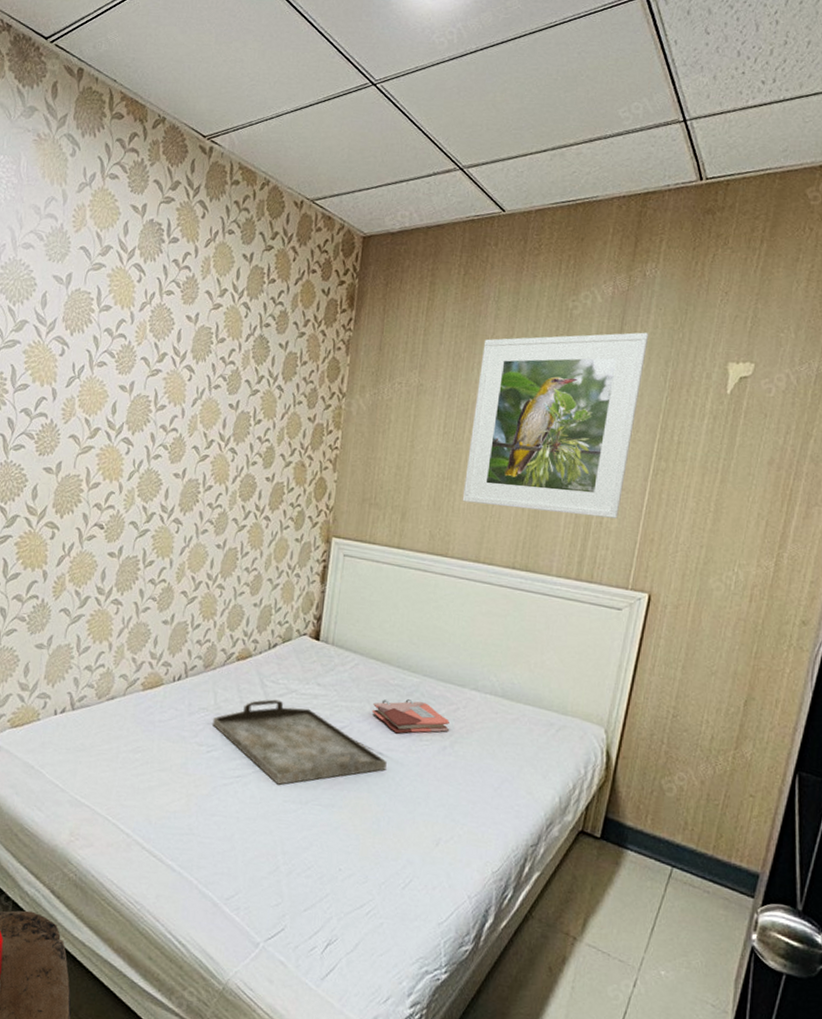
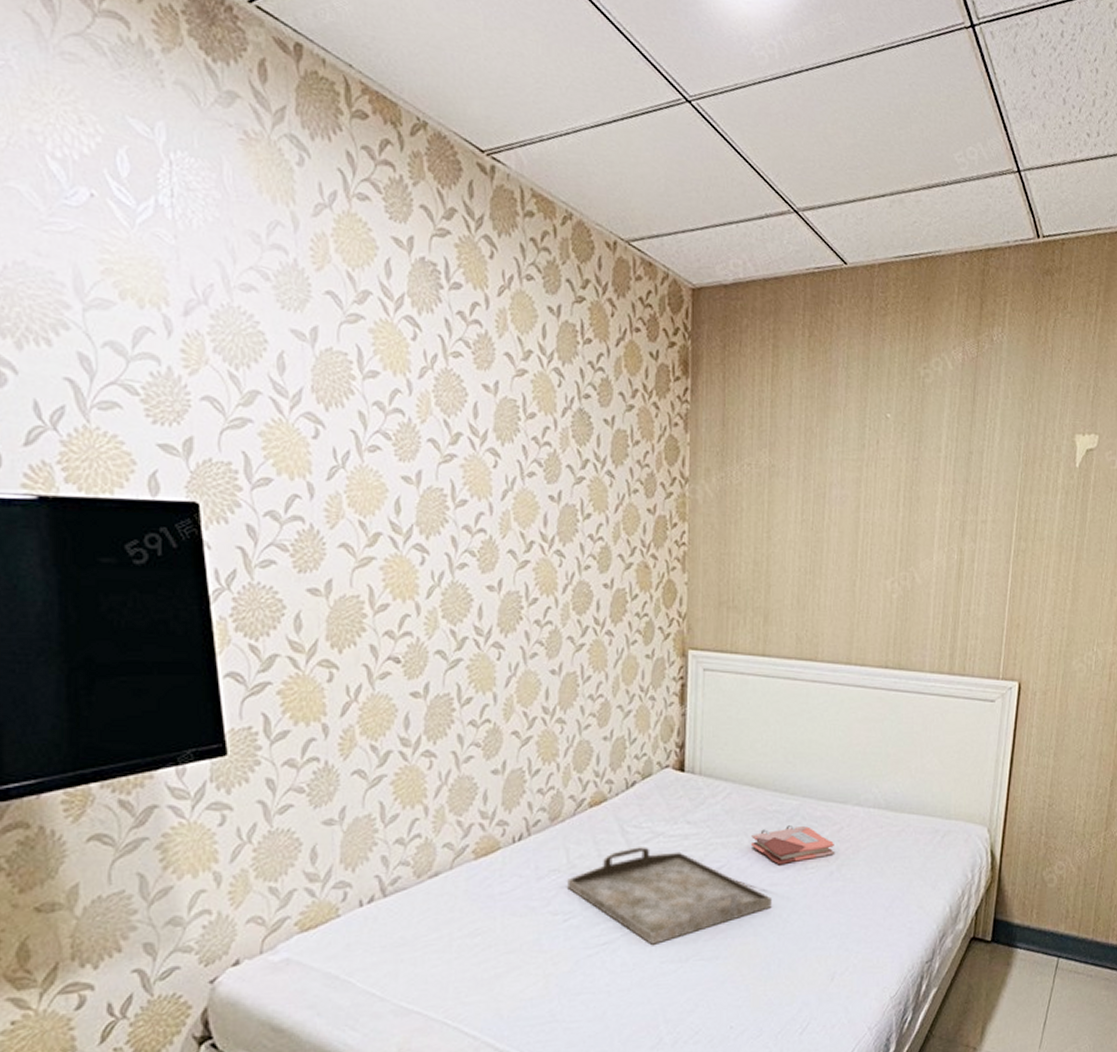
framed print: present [462,332,649,518] -> none [827,402,1001,605]

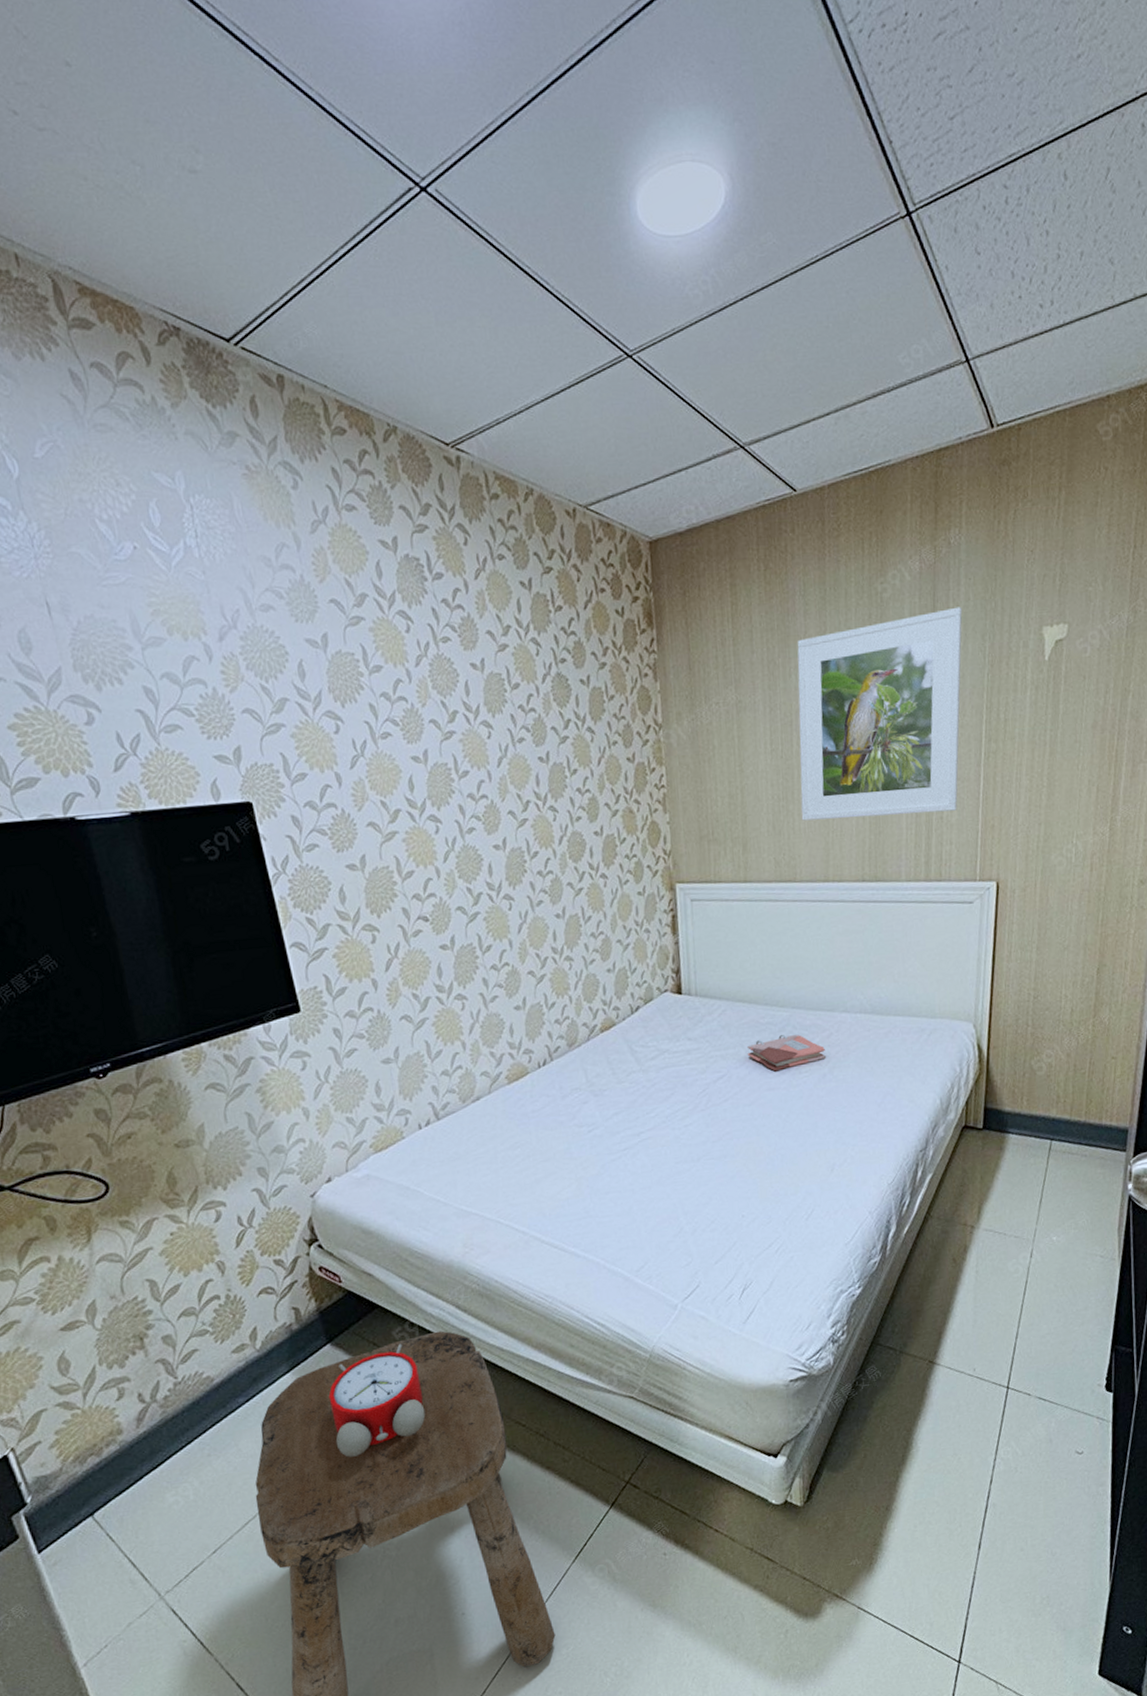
serving tray: present [567,847,772,945] -> none [588,1063,771,1148]
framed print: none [827,402,1001,605] -> present [797,607,963,821]

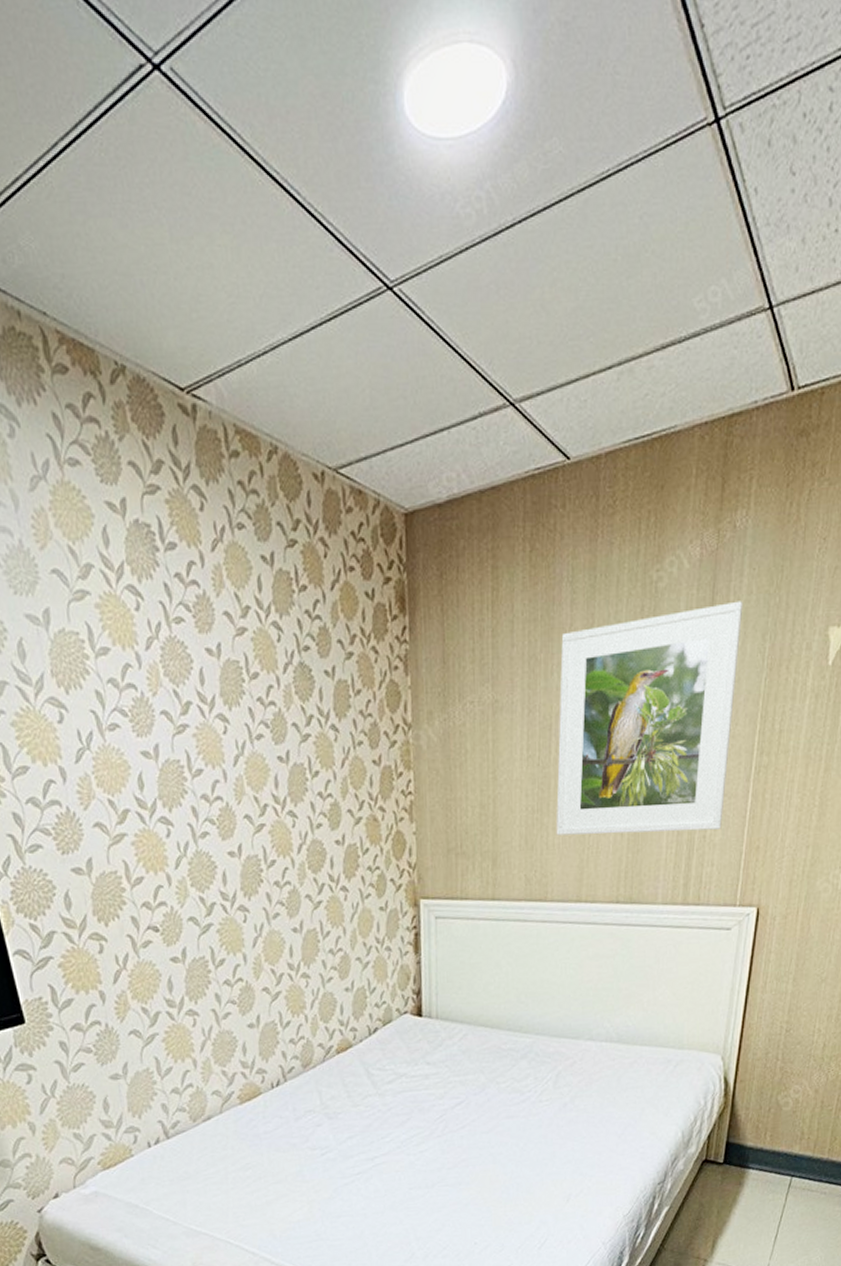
phonebook: present [747,1034,826,1072] -> none [487,1061,567,1099]

